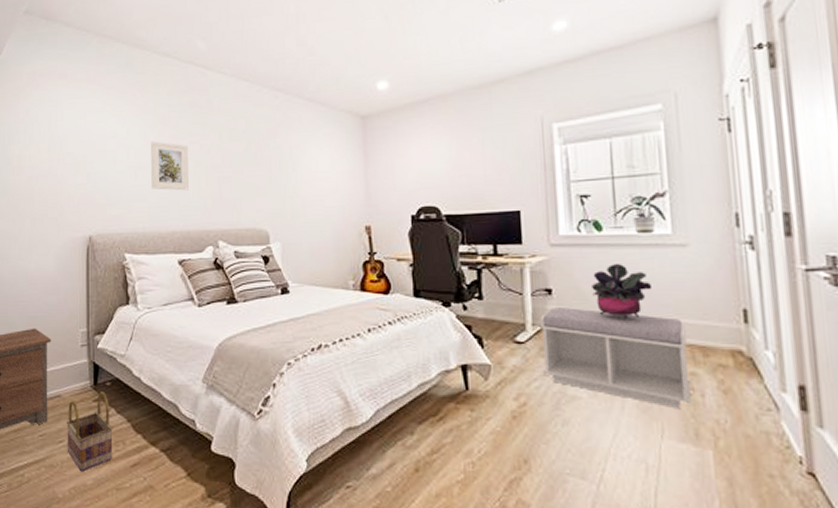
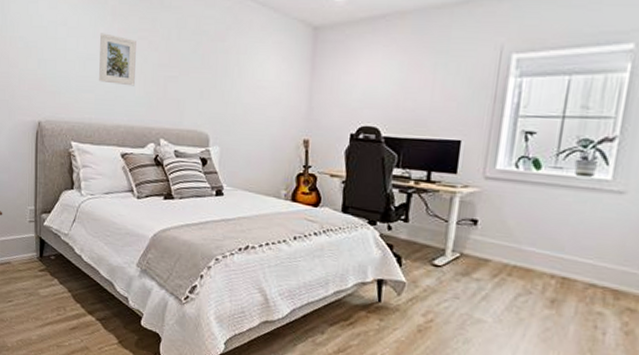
basket: present [67,392,113,472] -> none [15,263,56,329]
bench: present [540,306,692,410] -> none [455,236,604,343]
potted plant: present [592,263,653,319] -> none [517,202,580,256]

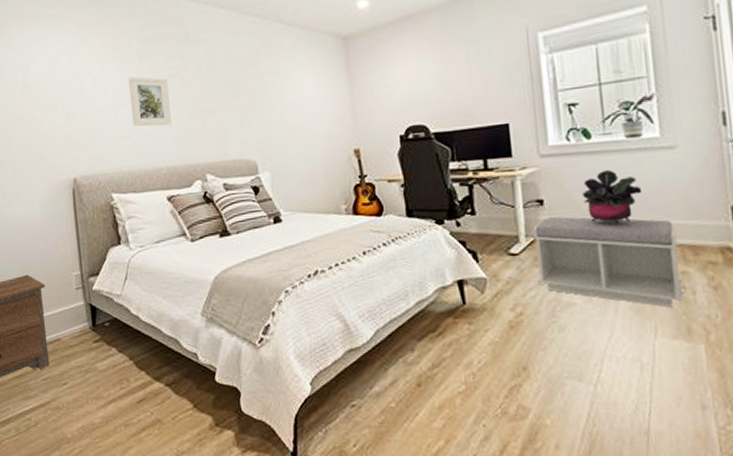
bench: none [455,236,604,343] -> present [533,216,683,308]
potted plant: none [517,202,580,256] -> present [583,169,643,224]

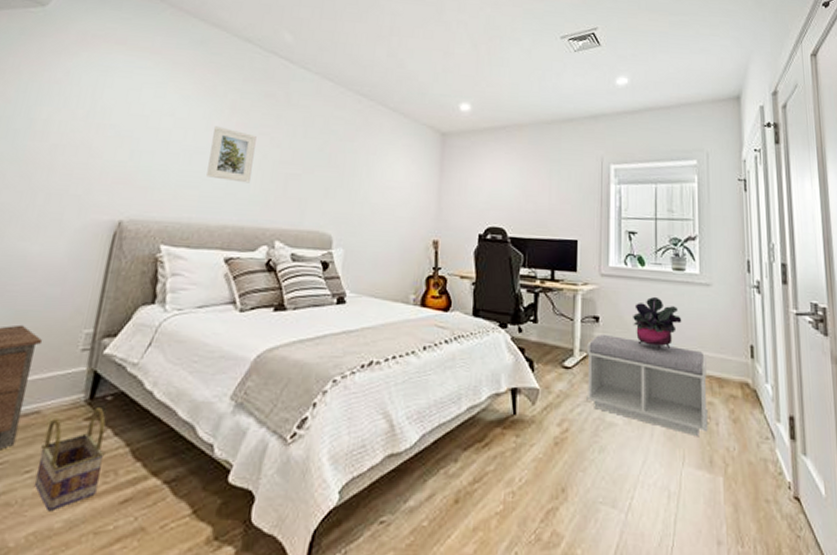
basket: none [69,332,117,412] -> present [34,408,106,512]

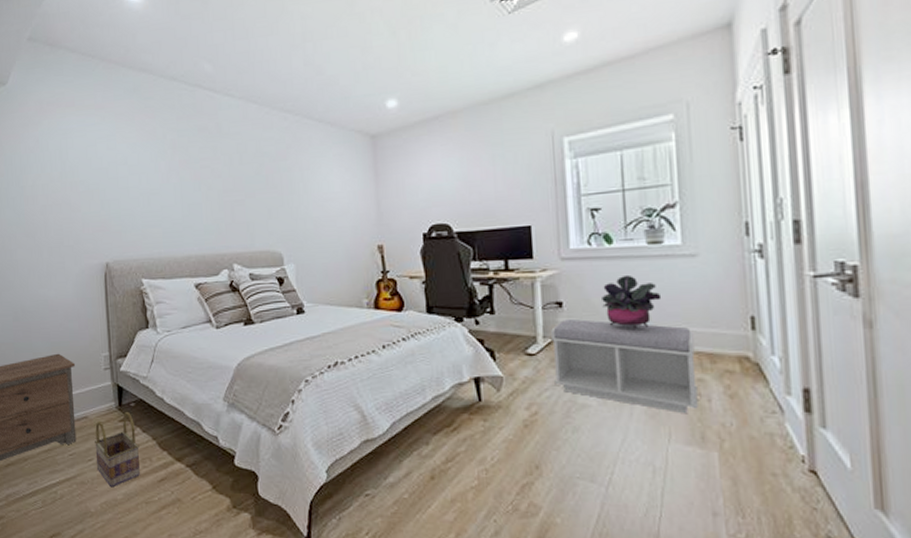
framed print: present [206,126,257,183] -> none [162,166,202,216]

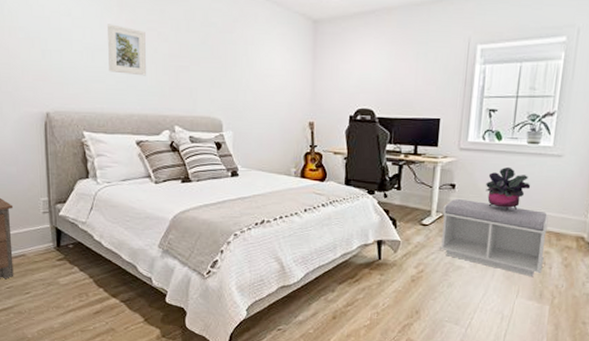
basket: present [95,412,140,488] -> none [32,253,77,318]
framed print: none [162,166,202,216] -> present [108,24,146,76]

